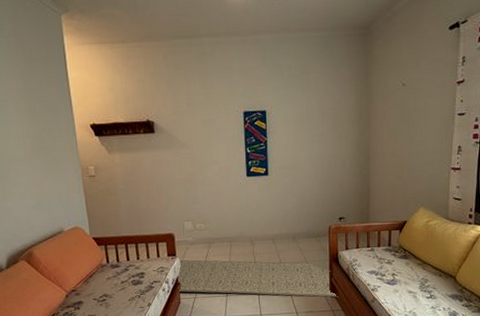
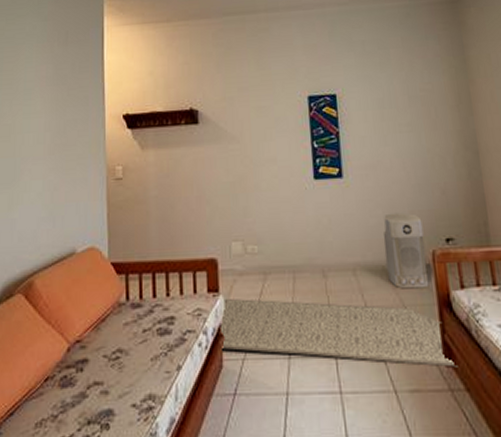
air purifier: none [295,200,325,251] -> present [383,212,430,289]

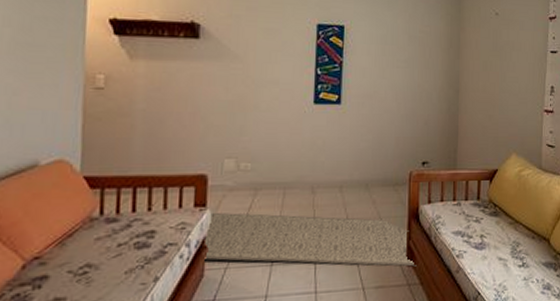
air purifier: present [383,212,430,289] -> none [369,138,405,204]

